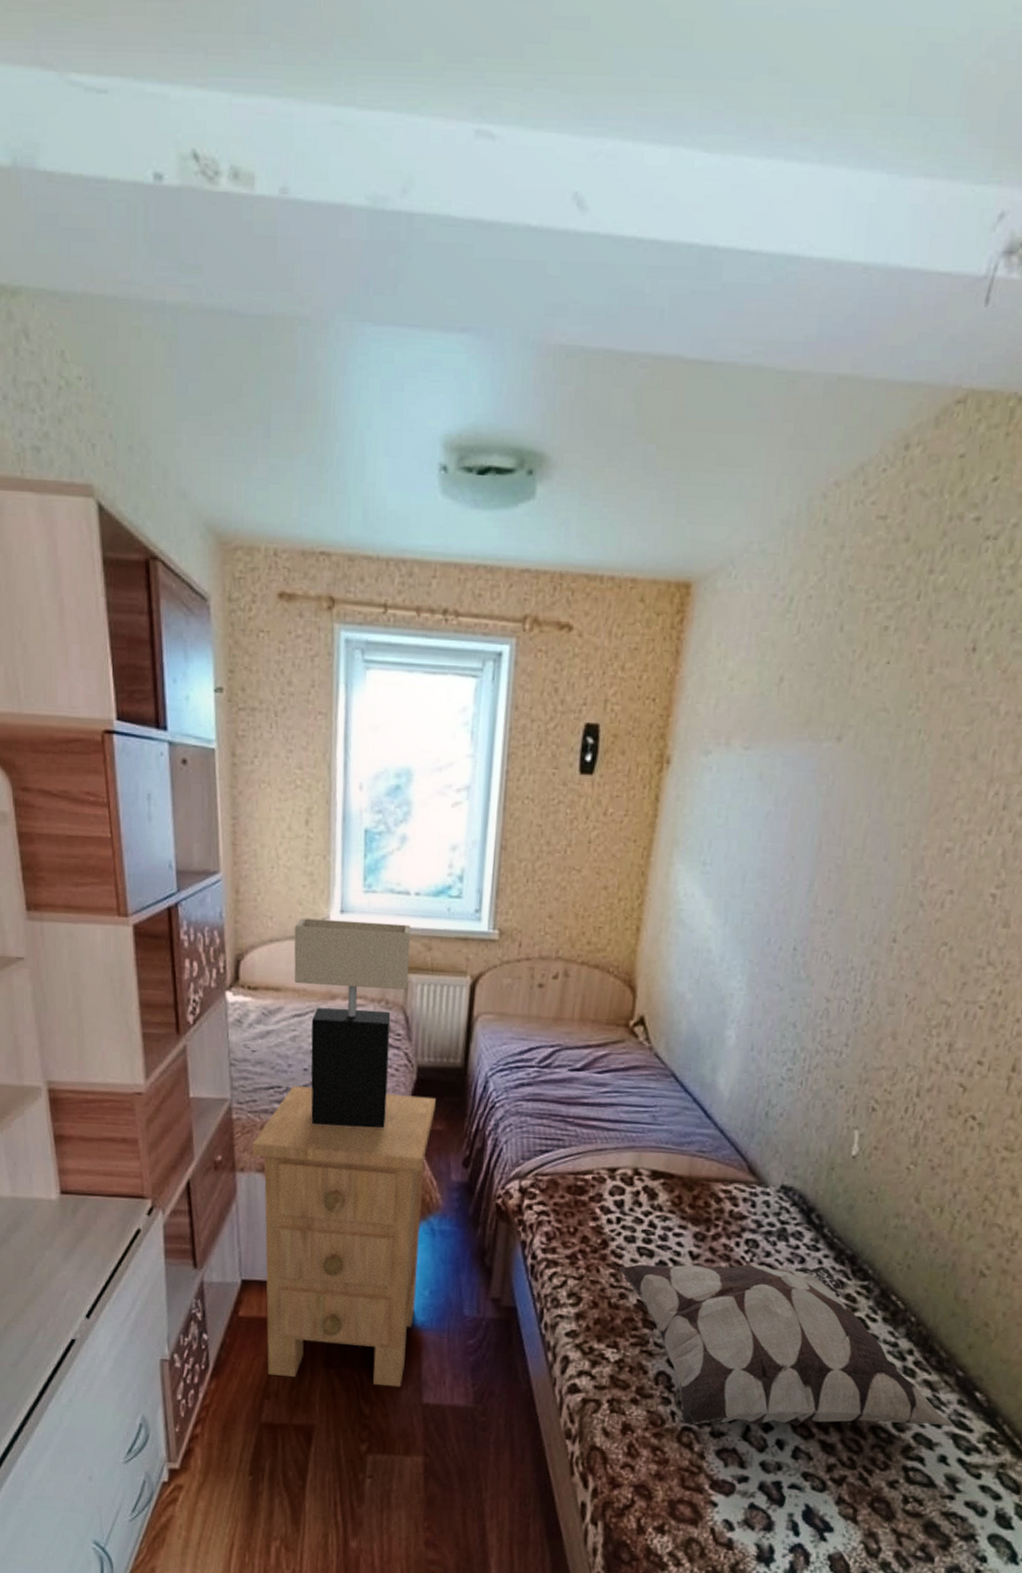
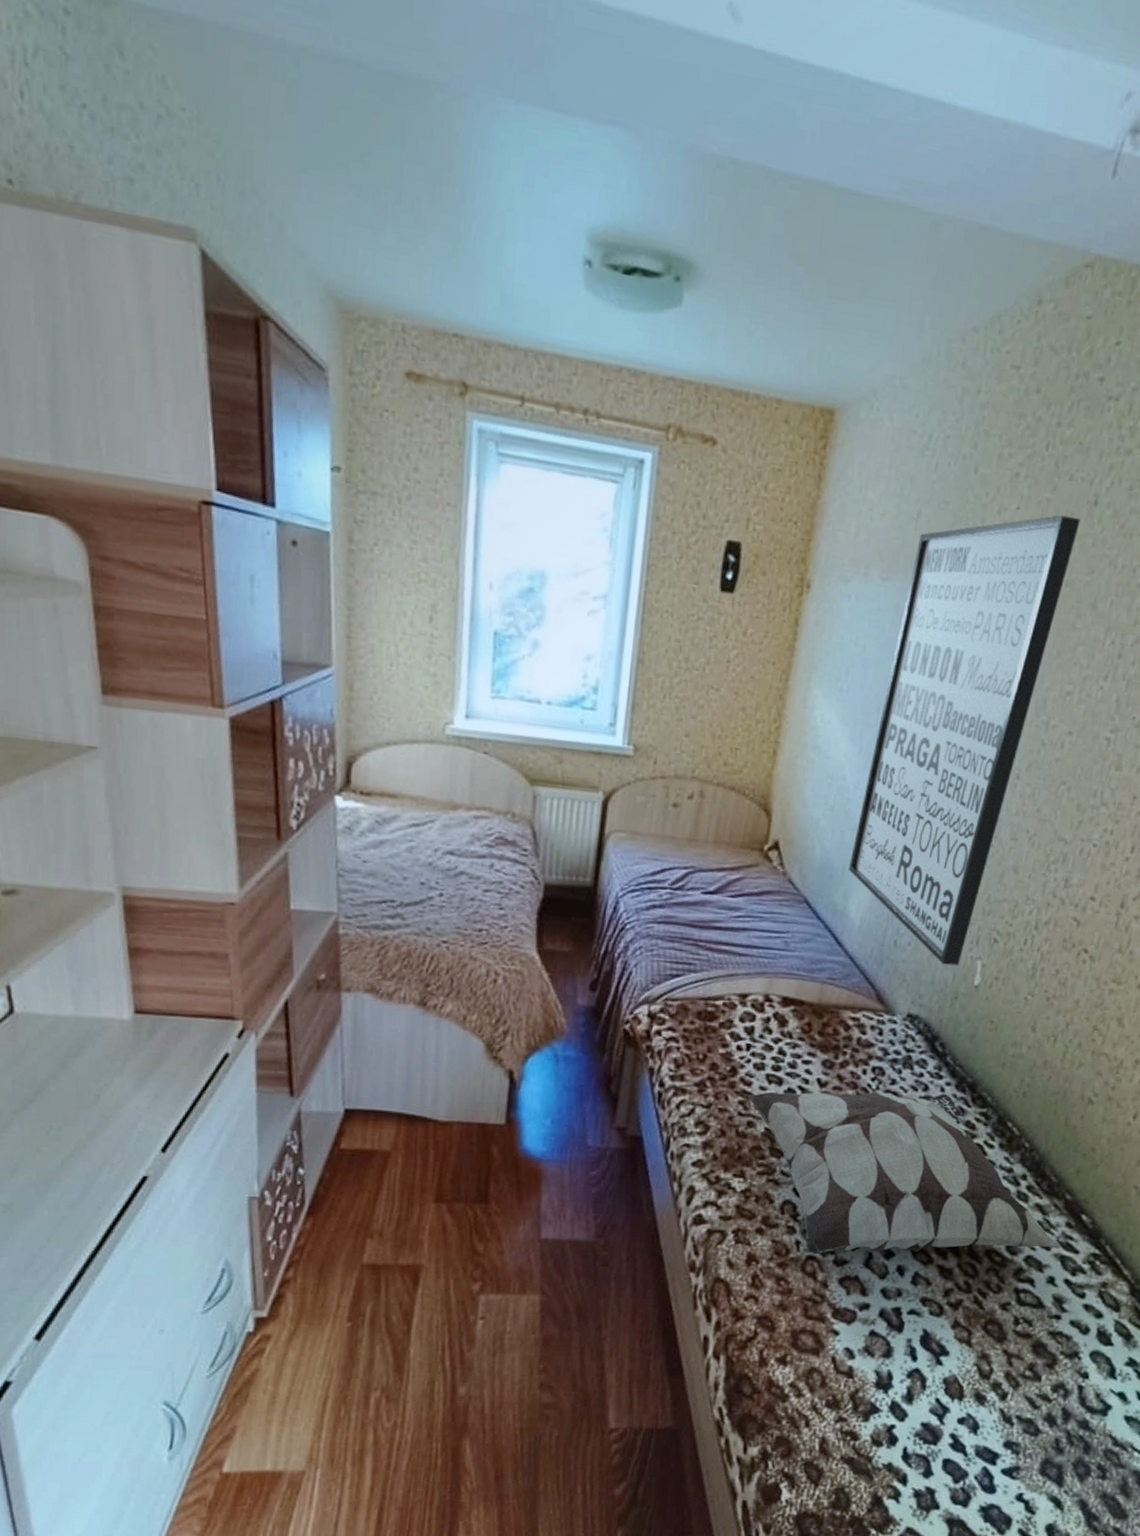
nightstand: present [252,1086,436,1388] -> none [360,900,563,1222]
table lamp: present [294,918,411,1129] -> none [412,721,542,949]
wall art: none [716,665,957,1136] -> present [849,515,1081,966]

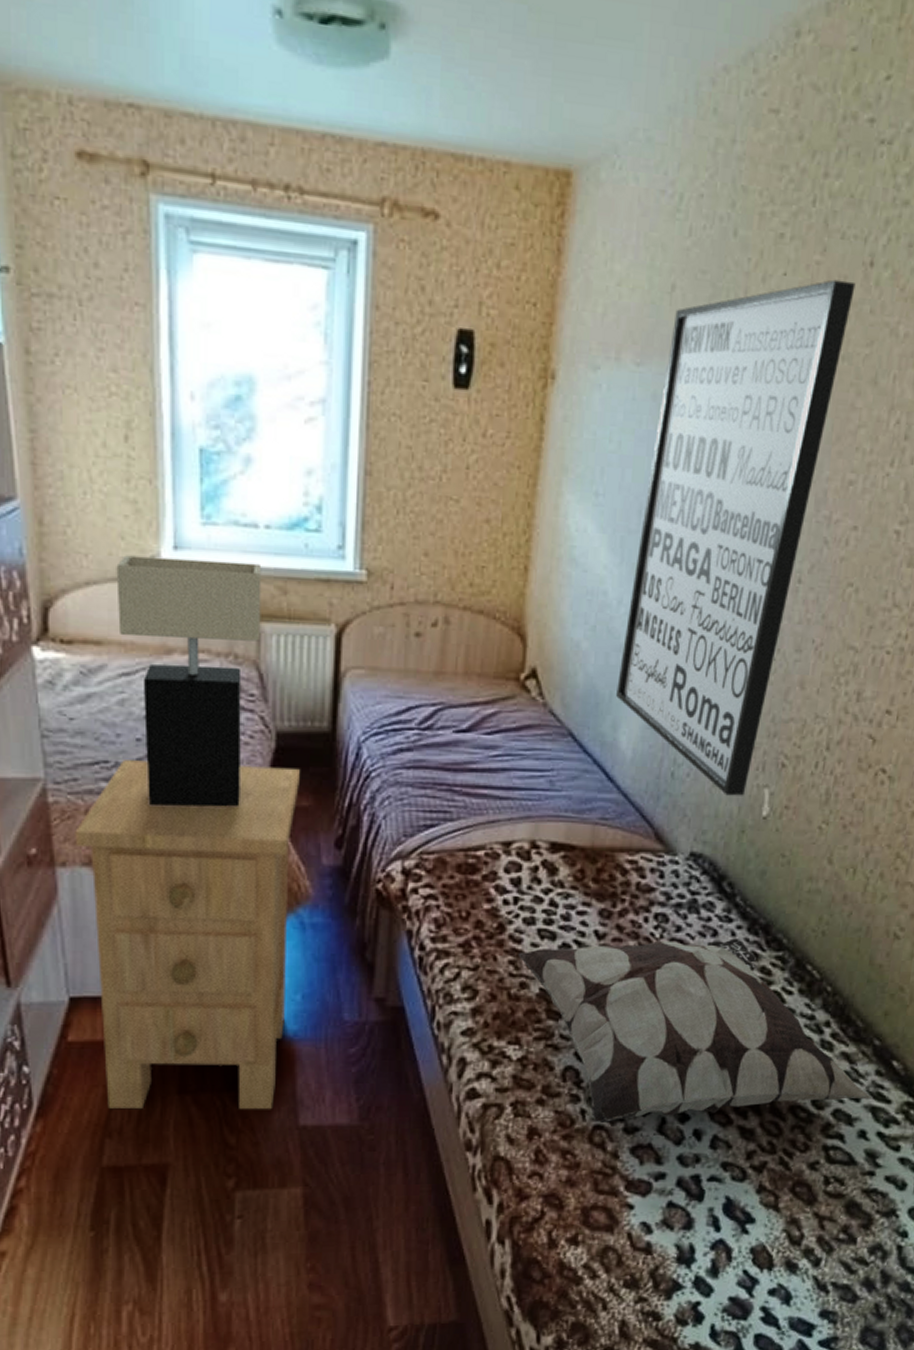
nightstand: none [360,900,563,1222] -> present [75,760,300,1110]
table lamp: none [412,721,542,949] -> present [116,555,262,808]

